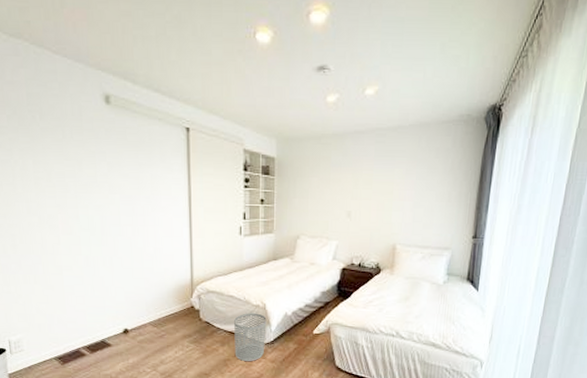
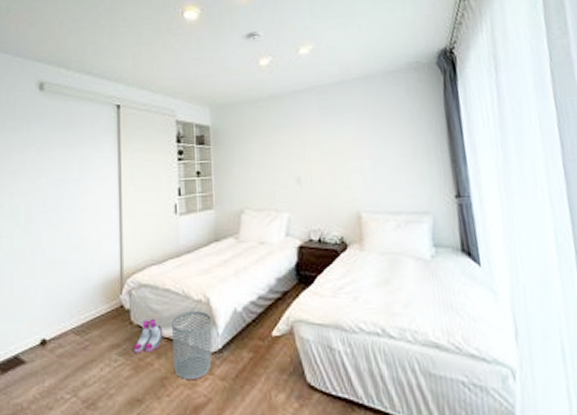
boots: none [202,317,227,343] -> present [134,318,163,354]

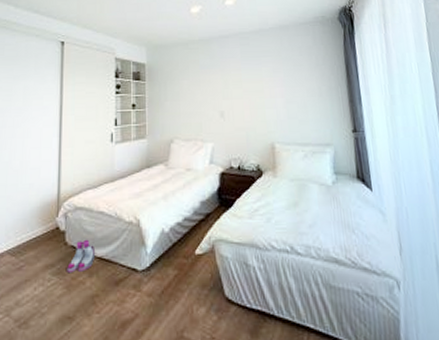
waste bin: present [172,311,212,379] -> none [104,232,141,296]

